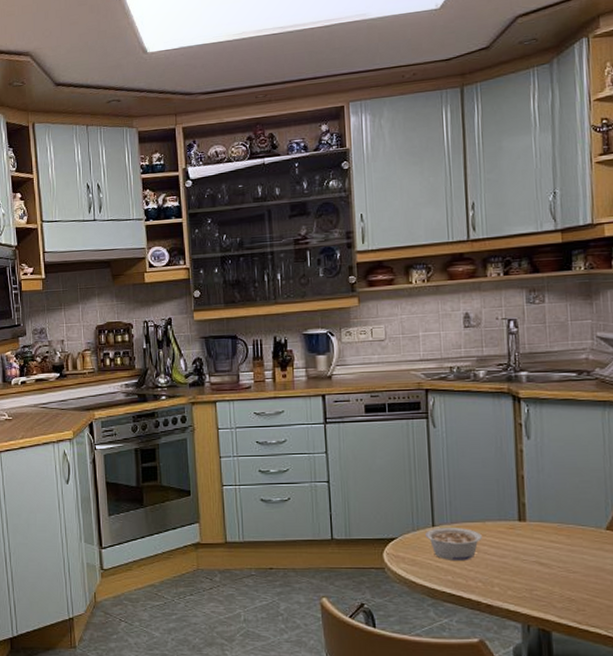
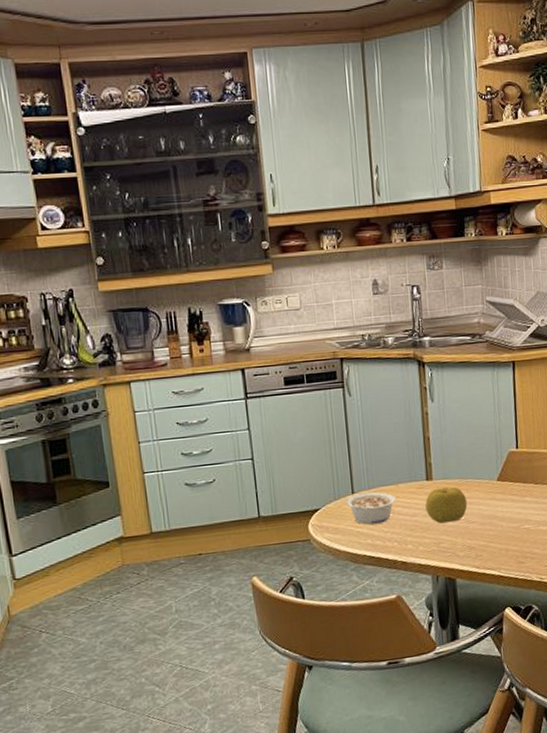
fruit: none [516,531,568,569] -> present [425,486,468,524]

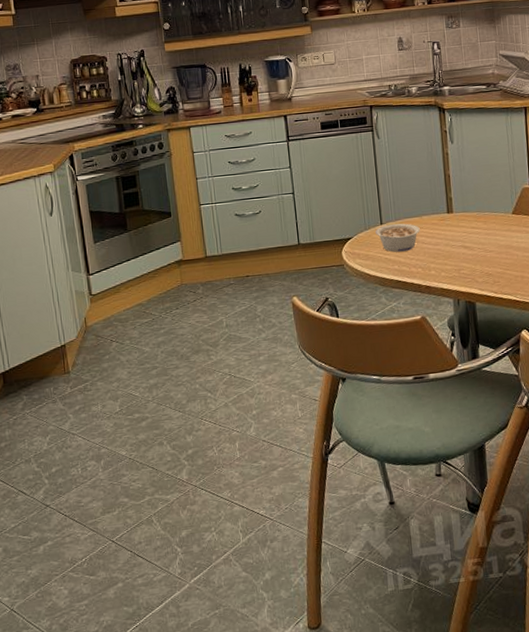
fruit: present [425,486,468,524] -> none [446,219,485,252]

